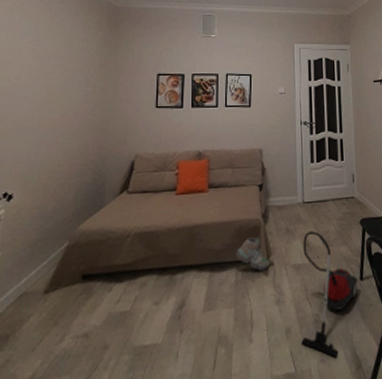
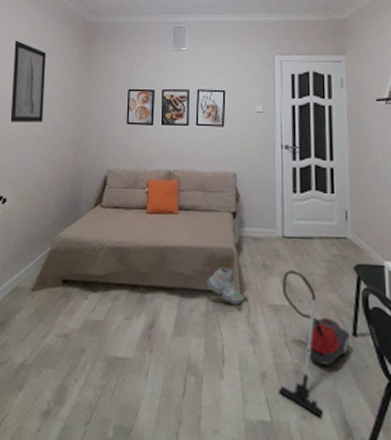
wall art: none [19,21,66,110] -> present [10,40,47,122]

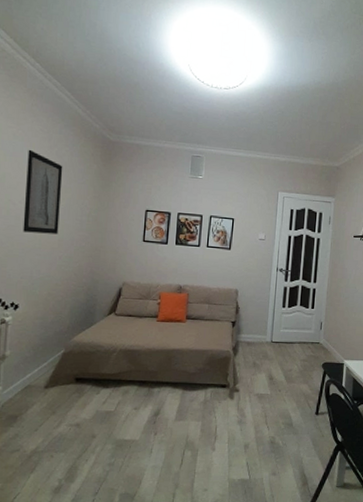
sneaker: present [207,267,245,305] -> none [207,366,237,395]
vacuum cleaner: present [278,271,350,418] -> none [257,368,314,473]

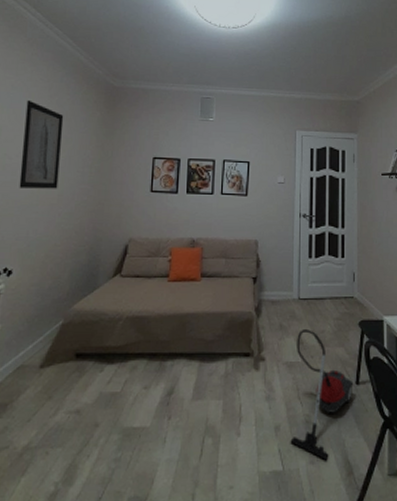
vacuum cleaner: none [257,368,314,473] -> present [290,330,354,461]

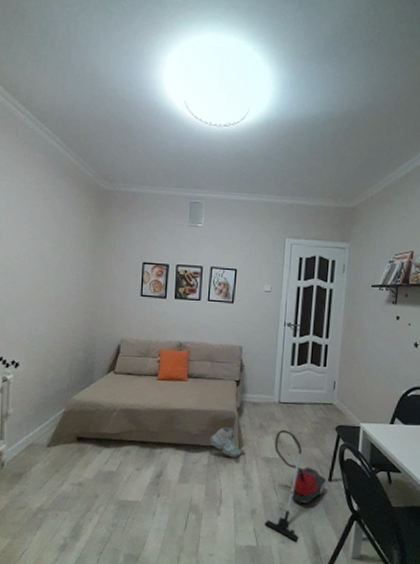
wall art: present [19,99,64,189] -> none [20,202,58,290]
sneaker: none [227,330,262,365] -> present [210,427,242,458]

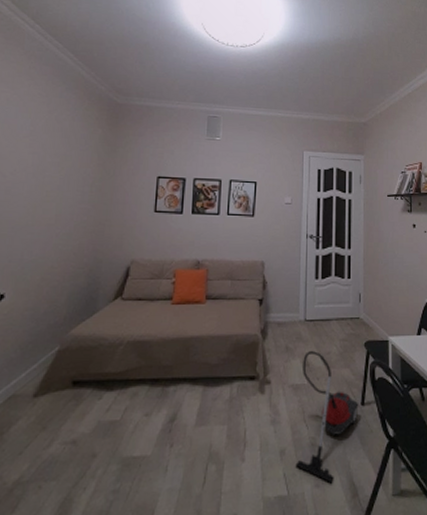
sneaker: present [210,427,242,458] -> none [232,353,268,389]

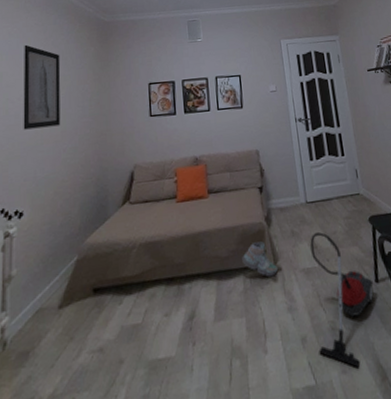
wall art: none [13,115,63,209] -> present [23,44,61,130]
sneaker: none [232,353,268,389] -> present [242,241,279,278]

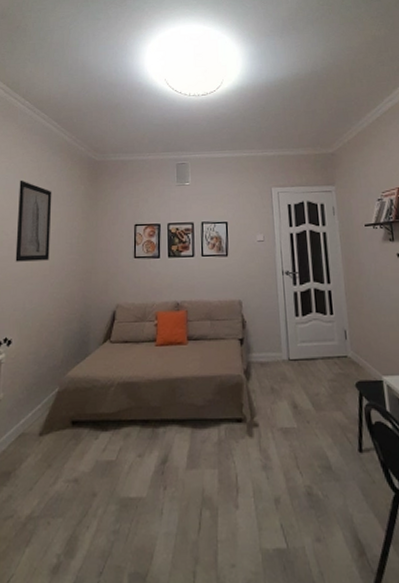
sneaker: present [242,241,279,278] -> none [218,394,255,432]
vacuum cleaner: present [310,232,374,369] -> none [290,392,357,539]

